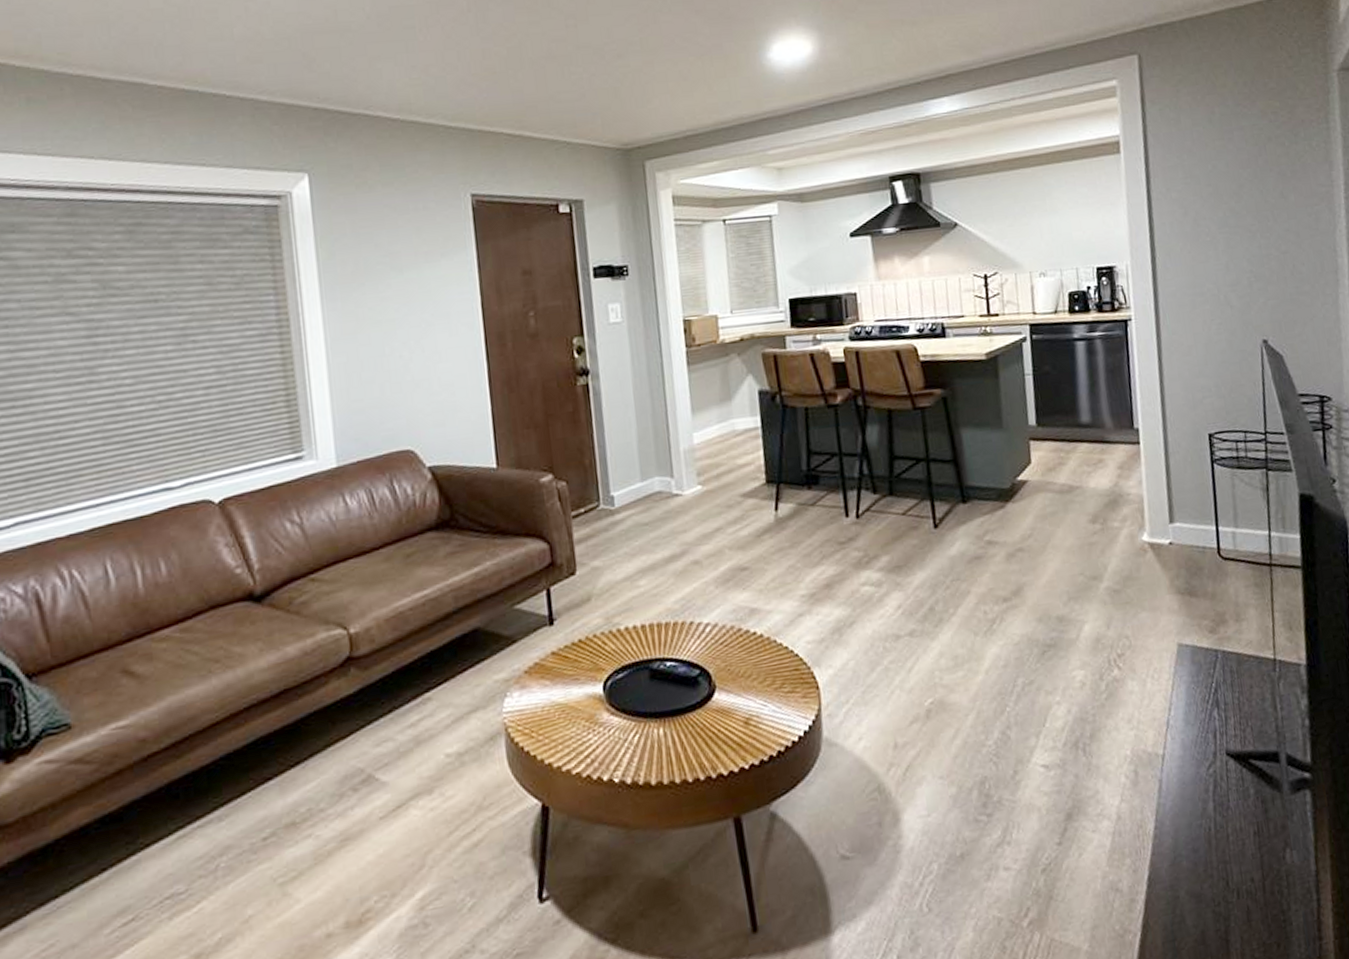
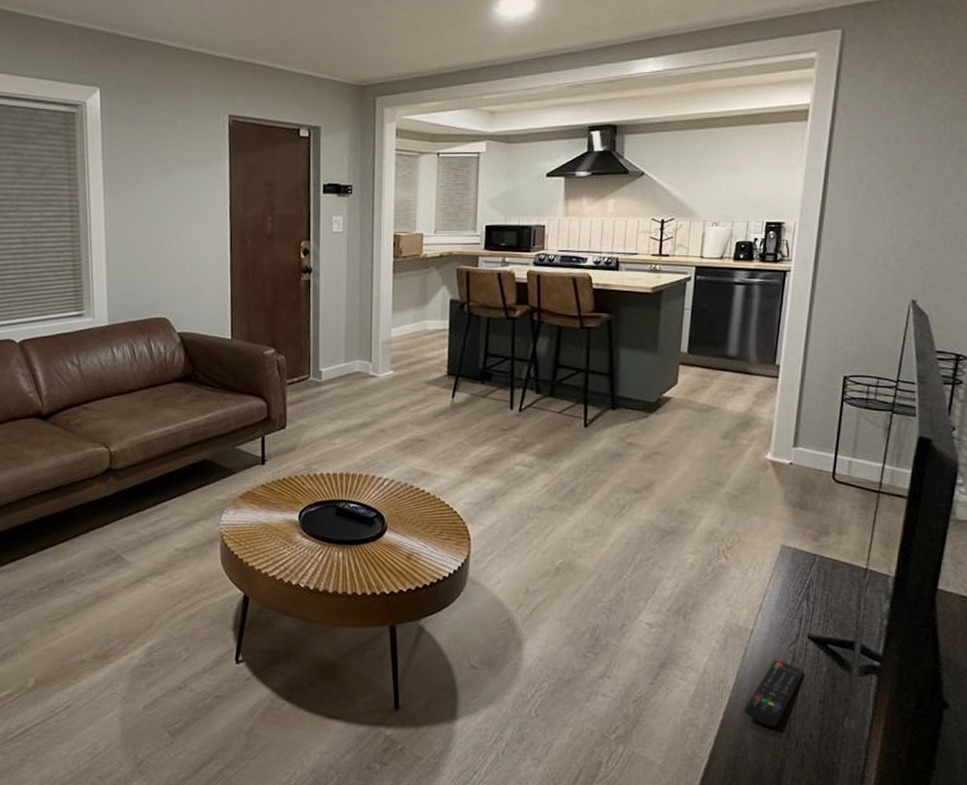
remote control: none [1171,788,1230,877] -> present [744,659,804,727]

